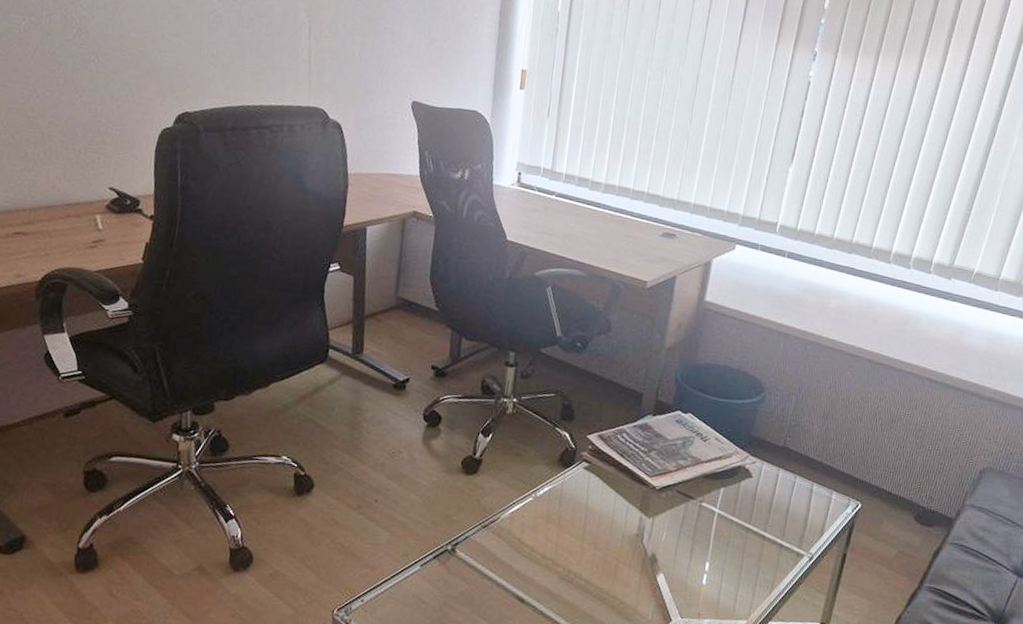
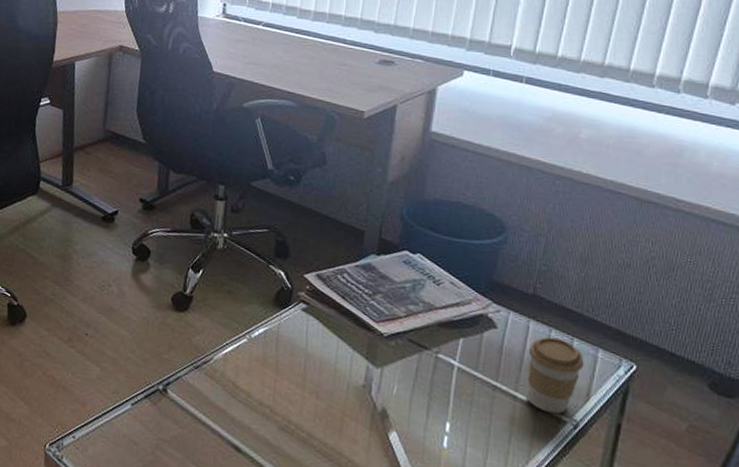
coffee cup: none [773,482,821,549] -> present [527,336,584,415]

